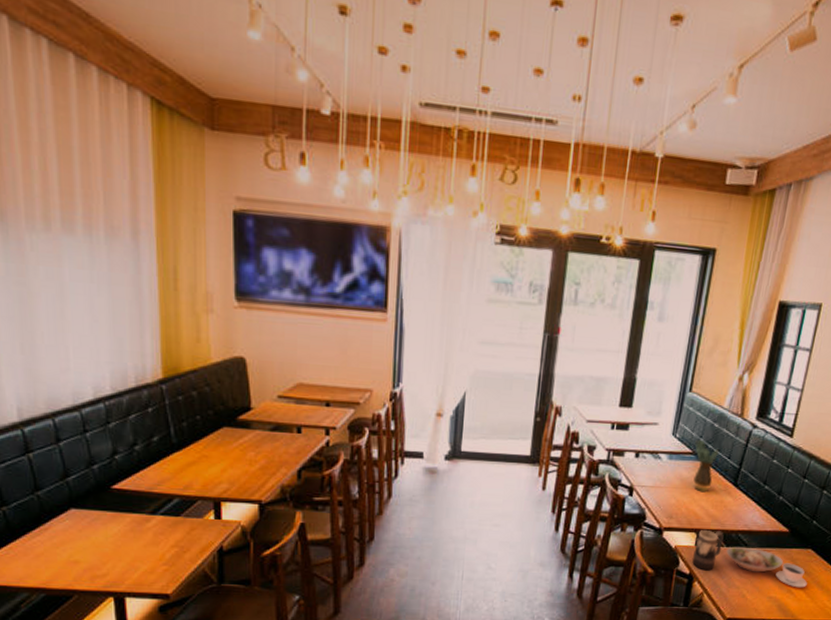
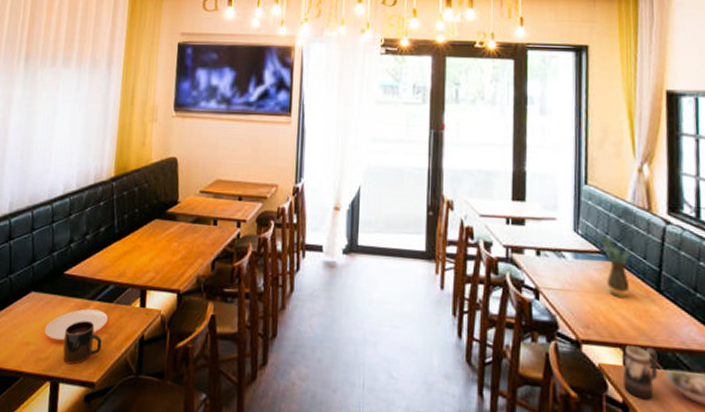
plate: none [95,523,176,557] -> present [44,308,108,341]
mug: none [123,536,172,578] -> present [62,321,102,364]

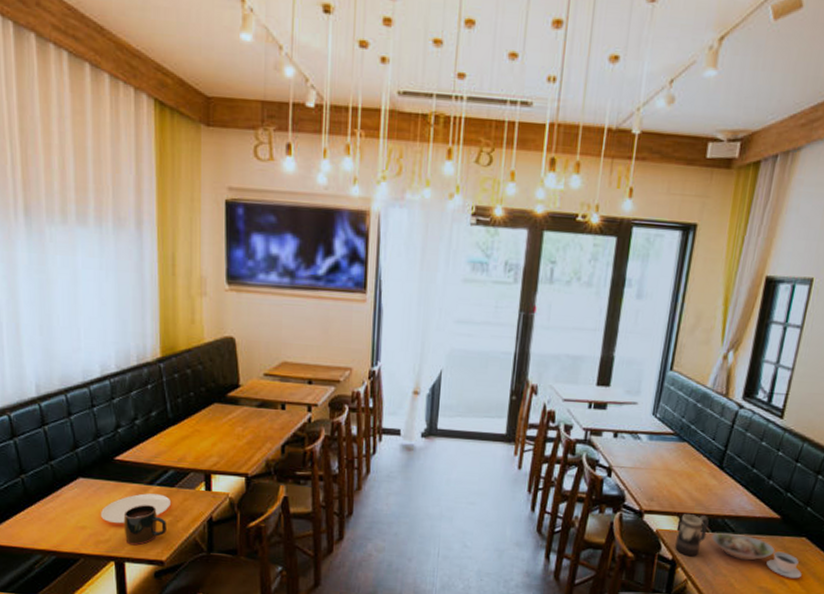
vase: present [601,236,632,299] -> none [675,419,703,475]

